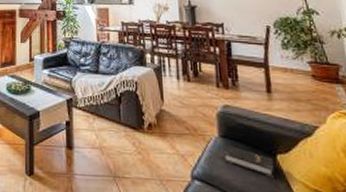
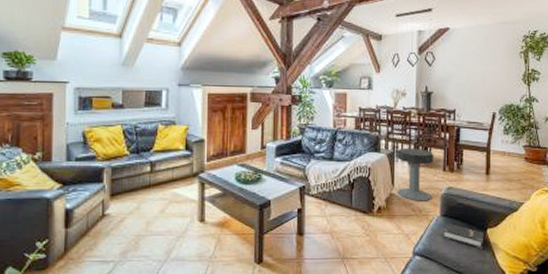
side table: none [164,62,207,120] -> present [396,147,434,201]

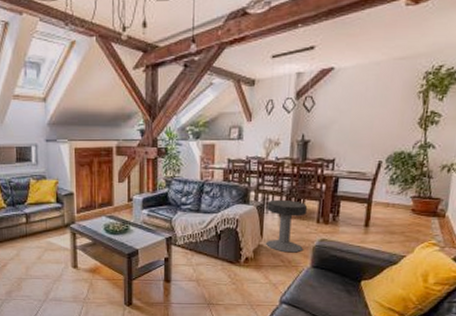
hardback book: present [443,222,484,249] -> none [312,273,357,300]

